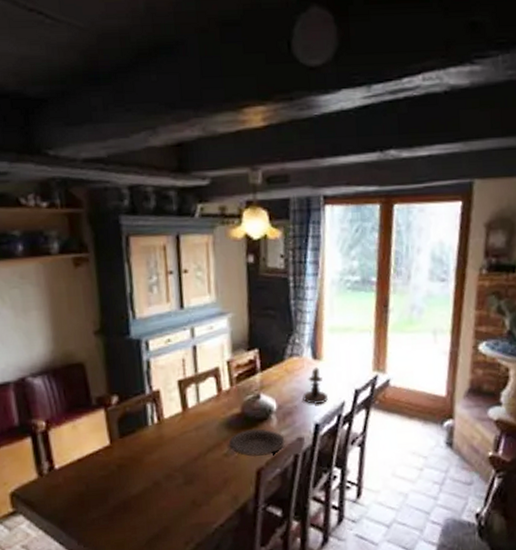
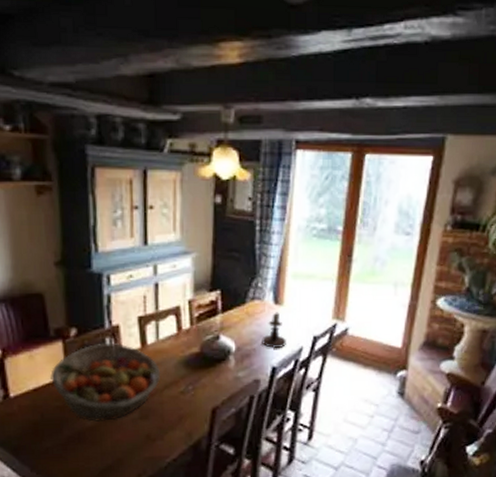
fruit basket: none [94,408,204,490] -> present [50,342,161,422]
plate: present [229,428,285,457] -> none [187,368,242,395]

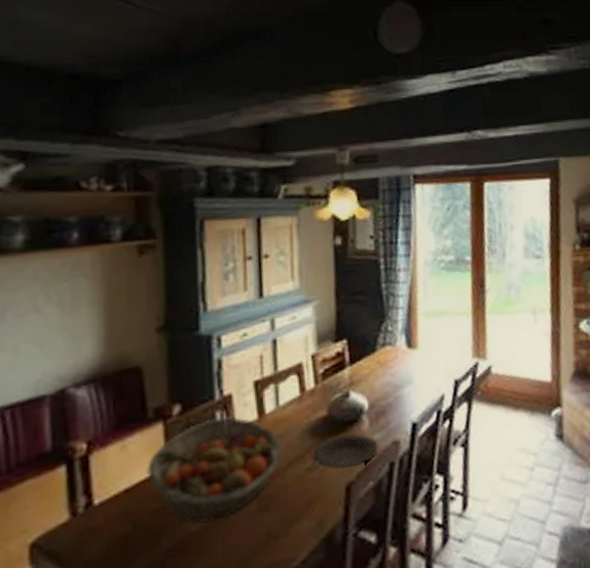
plate: none [187,368,242,395] -> present [314,432,379,469]
candlestick: present [262,312,286,348] -> none [397,357,425,400]

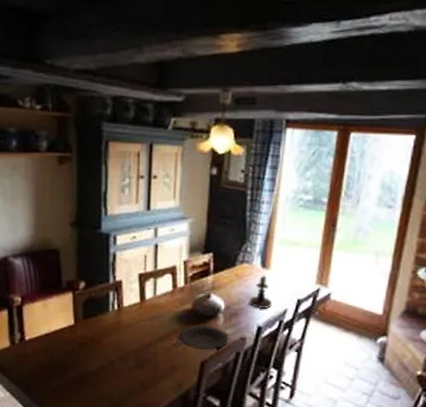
fruit basket: present [147,417,283,525] -> none [61,296,157,367]
candlestick: none [397,357,425,400] -> present [249,275,272,308]

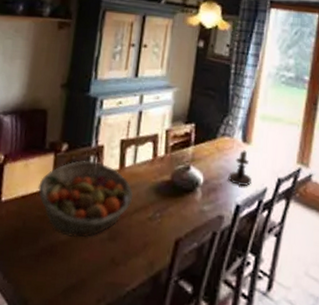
fruit basket: none [61,296,157,367] -> present [38,160,134,237]
plate: present [179,325,229,350] -> none [155,198,206,227]

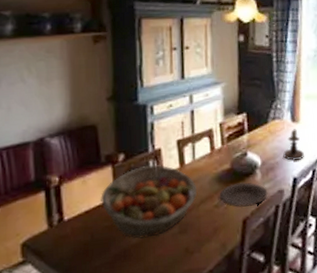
plate: none [155,198,206,227] -> present [220,182,268,207]

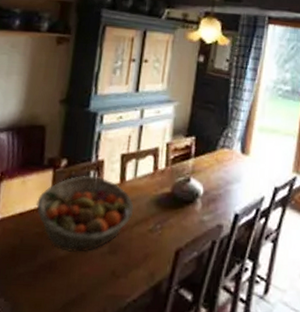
plate: present [220,182,268,207] -> none [156,209,206,237]
candlestick: present [283,129,304,161] -> none [227,161,250,195]

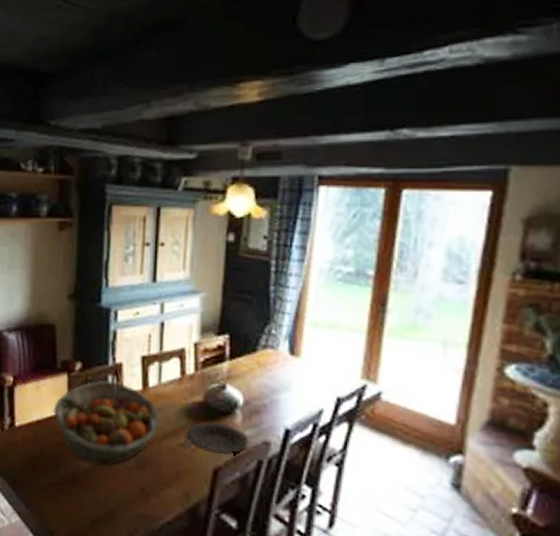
plate: none [156,209,206,237] -> present [187,421,249,455]

